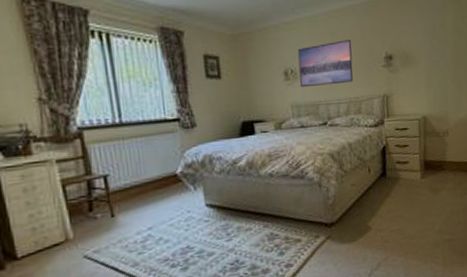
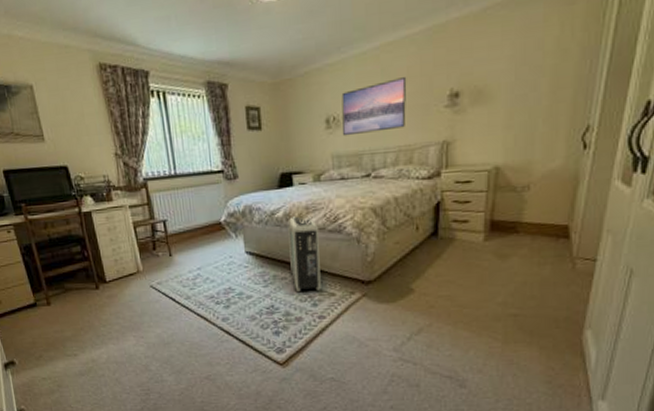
air purifier: none [250,162,287,242] -> present [287,214,321,291]

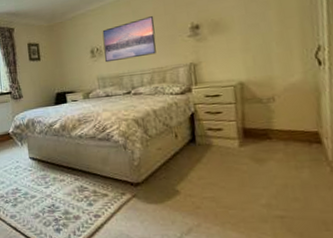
air purifier: present [287,214,321,291] -> none [63,125,95,192]

